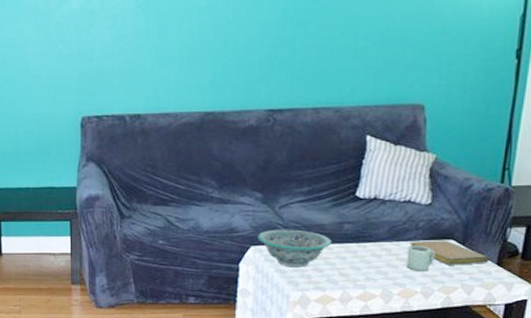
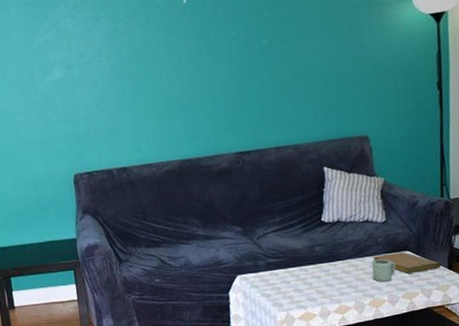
decorative bowl: present [258,229,332,268] -> none [242,256,307,291]

